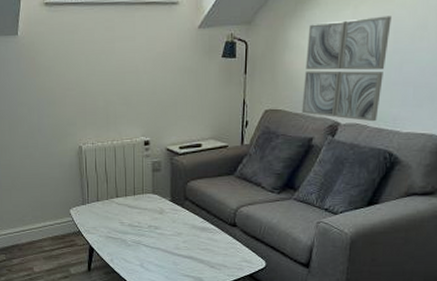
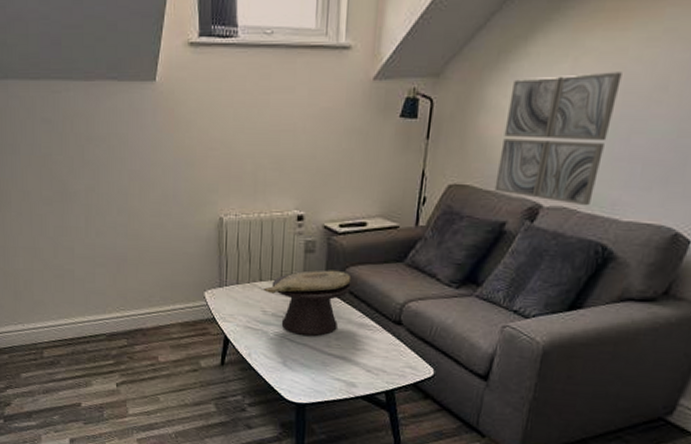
decorative bowl: none [120,185,192,240] -> present [264,270,352,336]

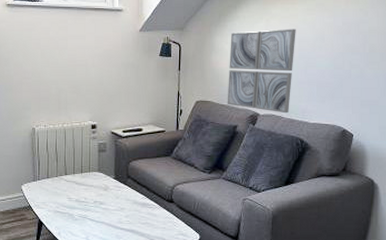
decorative bowl: present [264,270,352,336] -> none [69,164,134,215]

